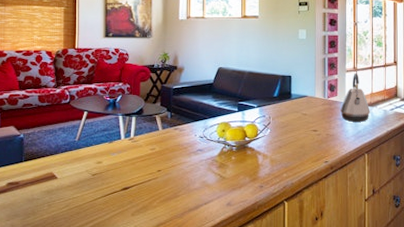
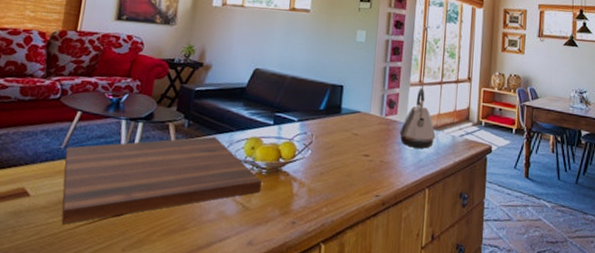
cutting board: none [79,123,233,198] -> present [61,136,262,224]

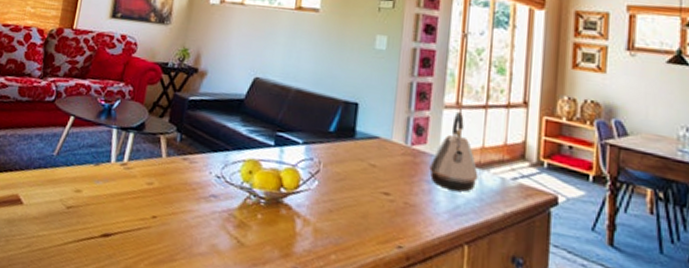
cutting board: present [61,136,262,224] -> none [51,154,260,239]

